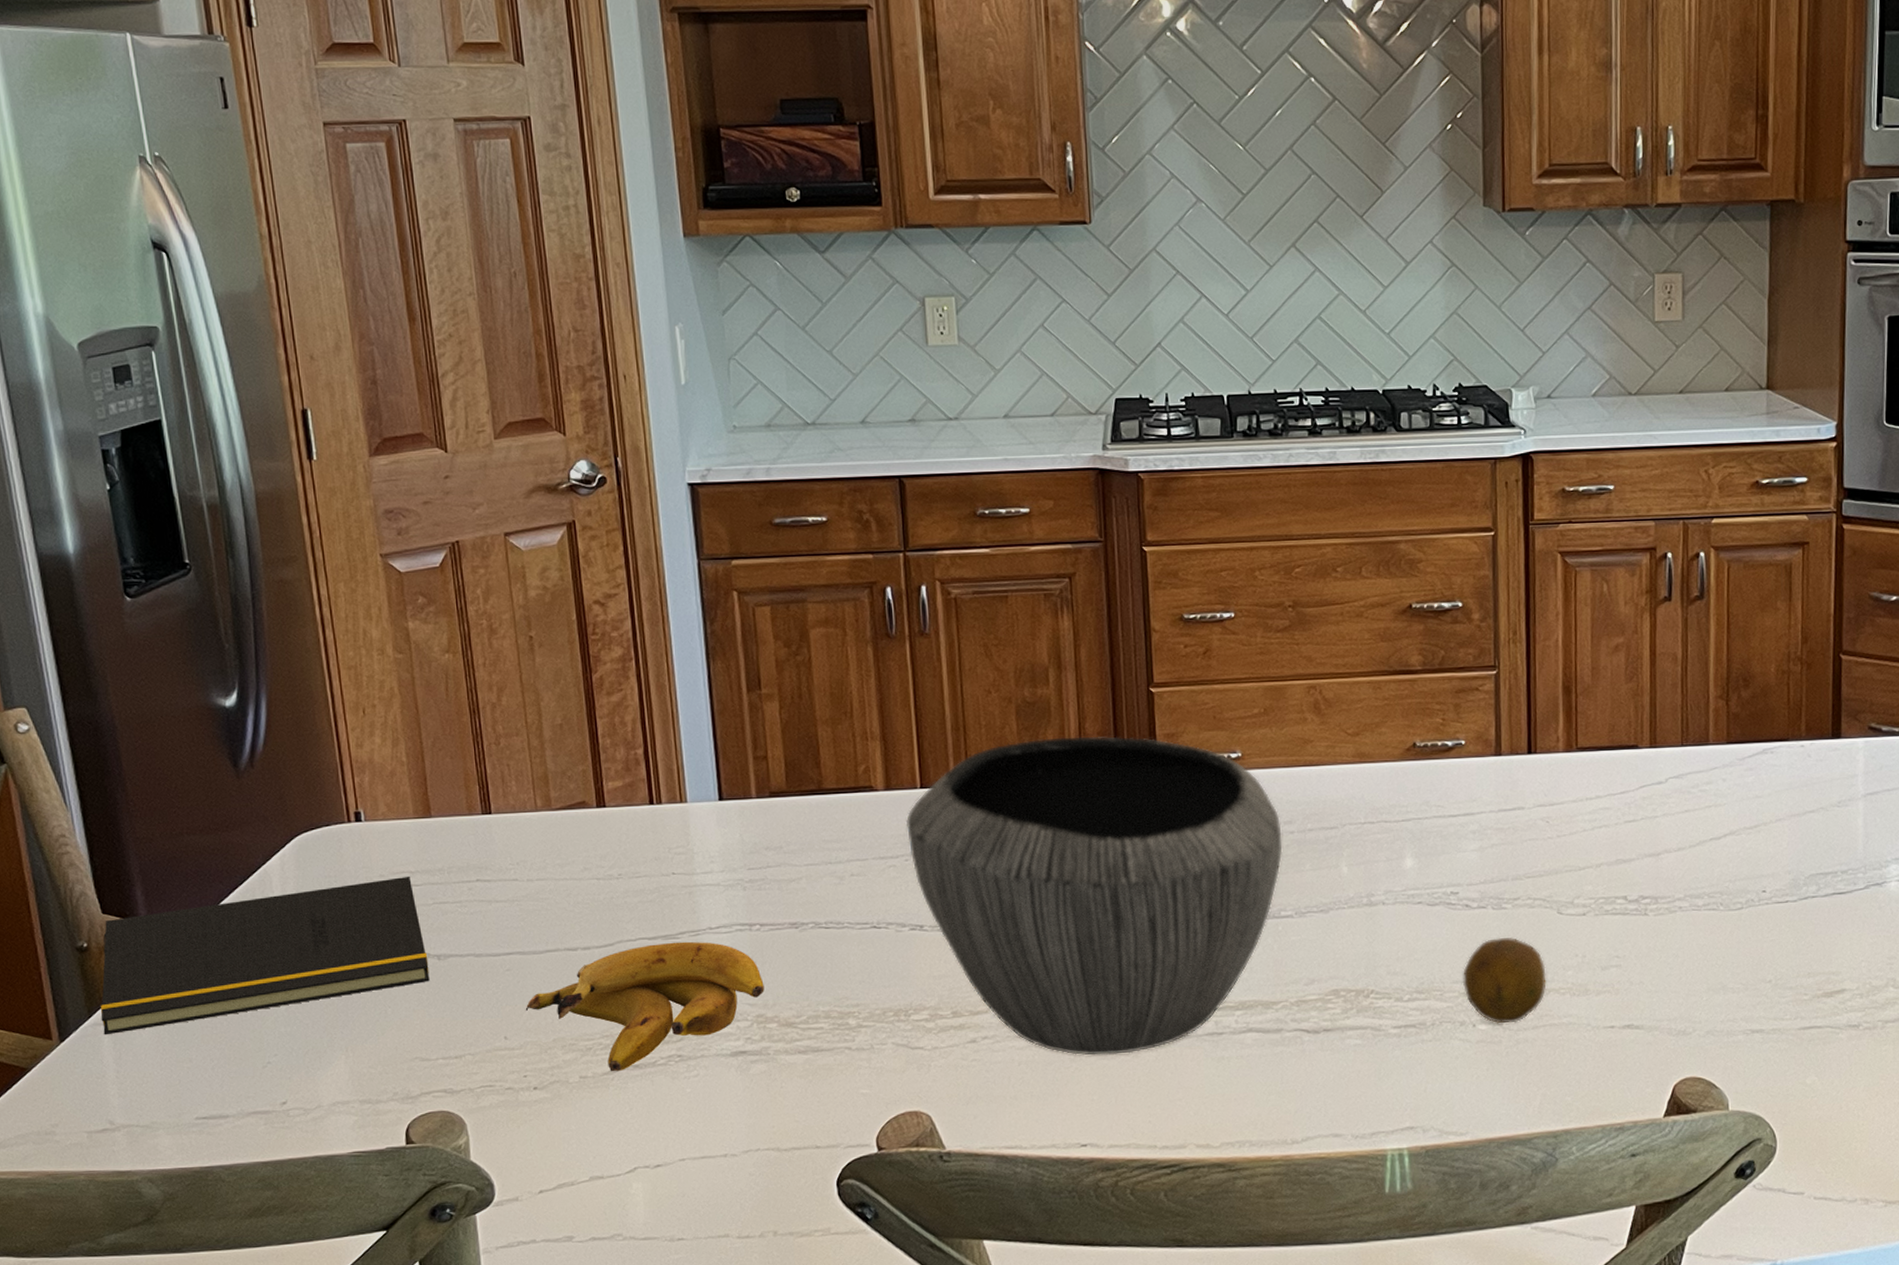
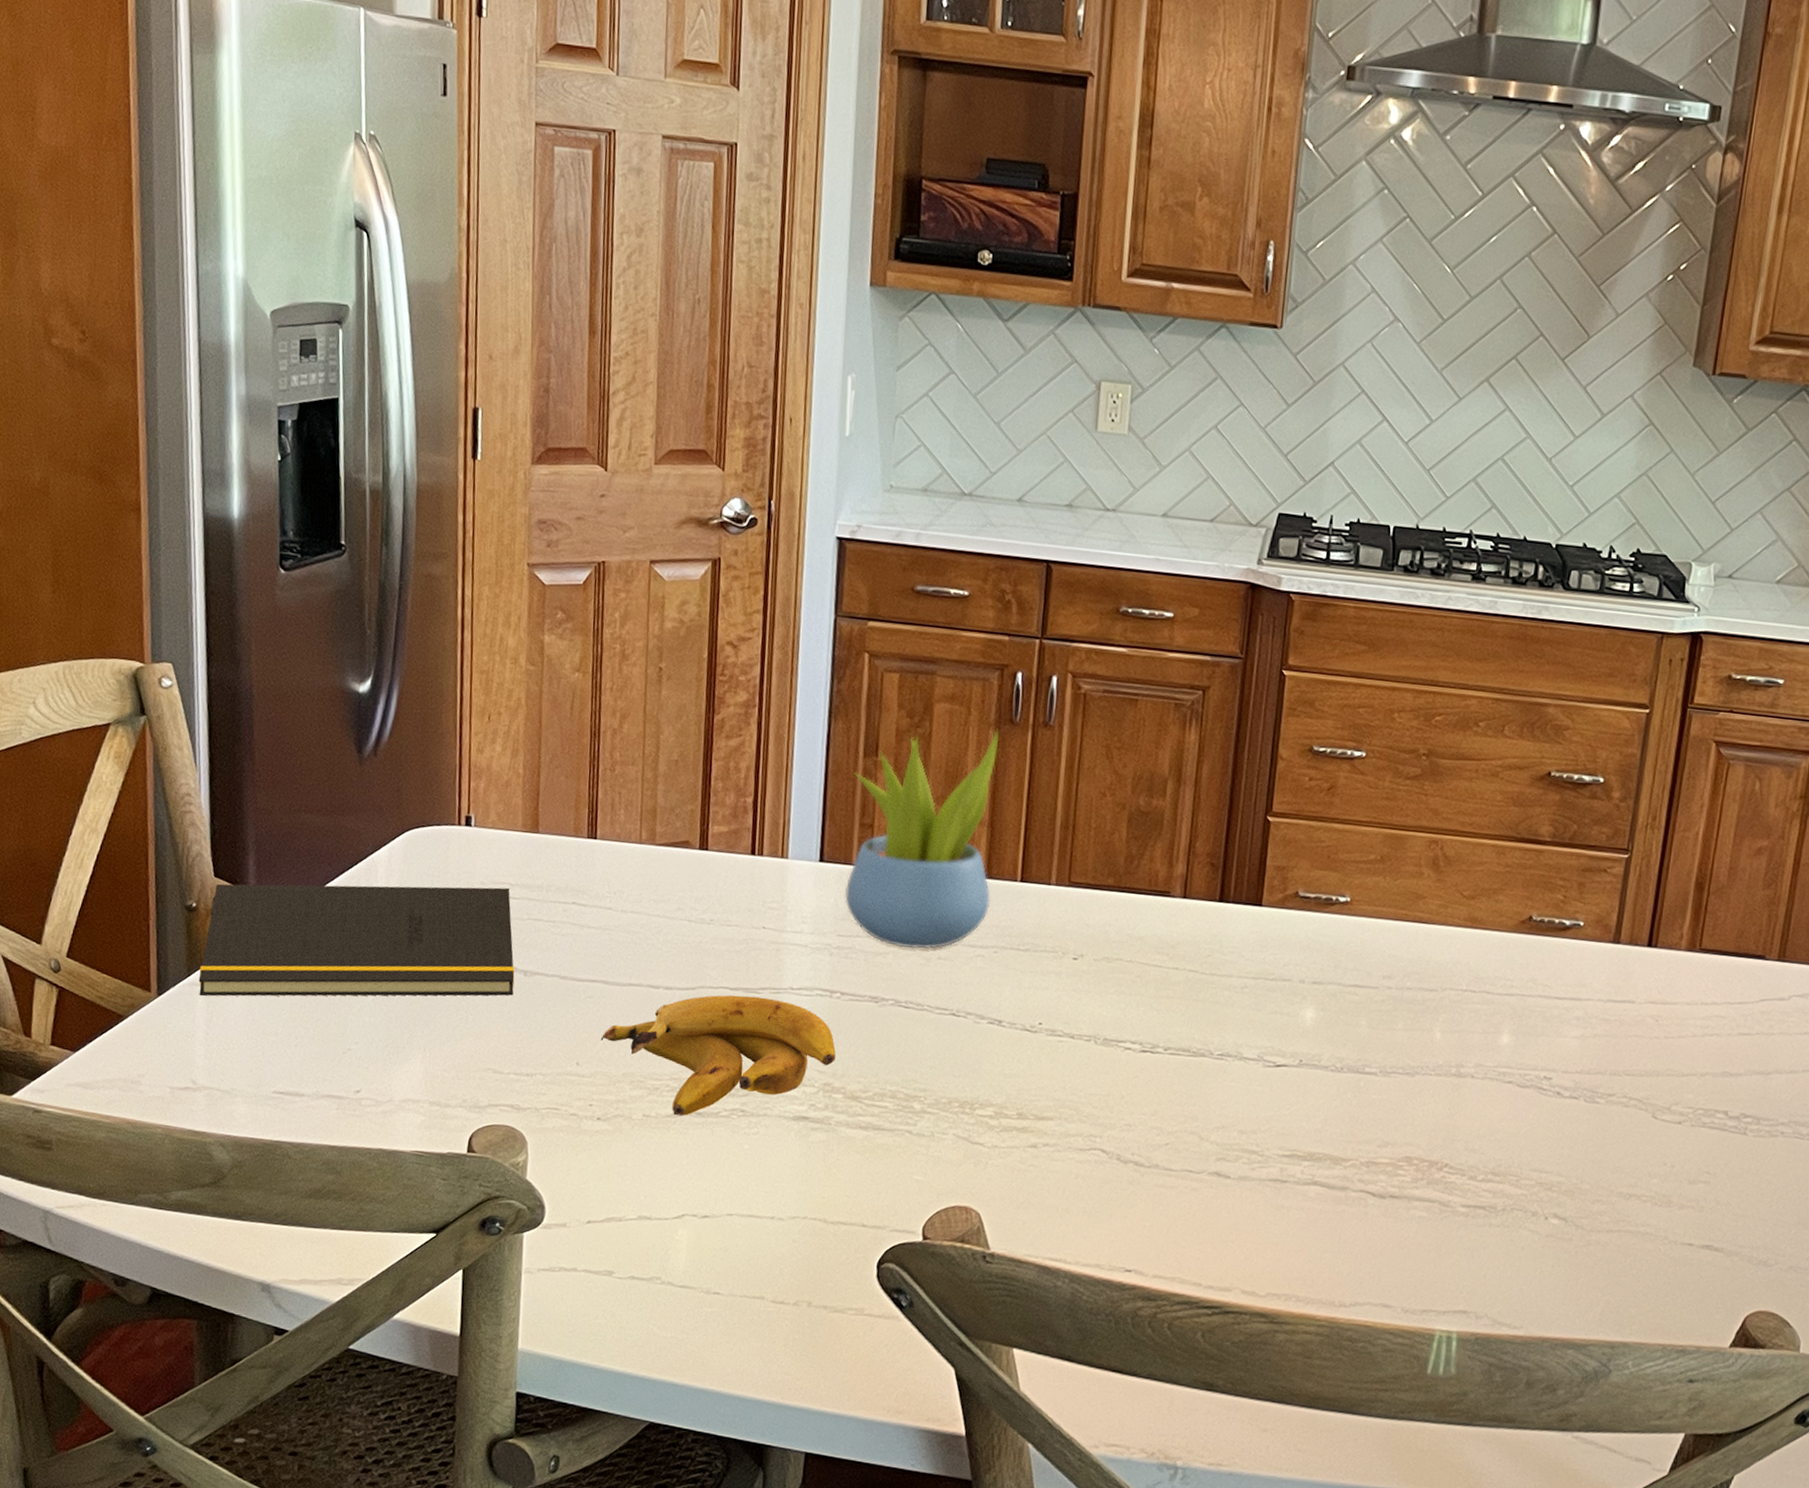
succulent plant: none [739,645,894,871] -> present [845,729,999,950]
bowl: present [905,736,1283,1055] -> none [1000,850,1380,1186]
fruit: present [1462,937,1547,1024] -> none [1540,1131,1631,1223]

